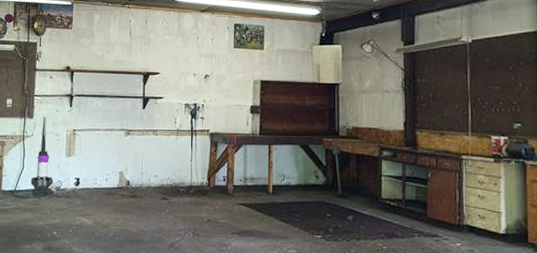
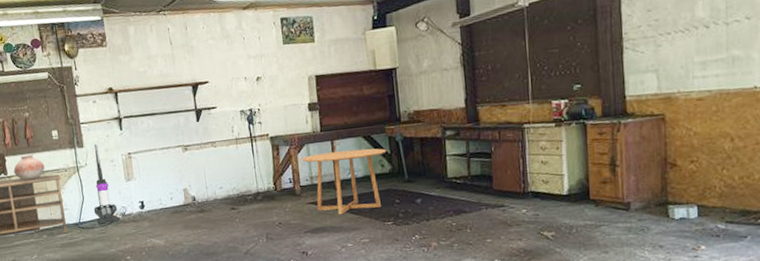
dining table: none [238,156,322,221] -> present [301,148,387,215]

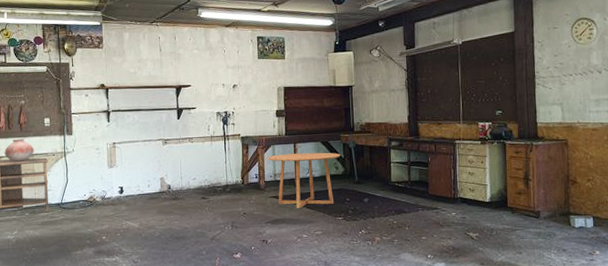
vacuum cleaner: present [93,144,120,224] -> none [76,133,100,206]

